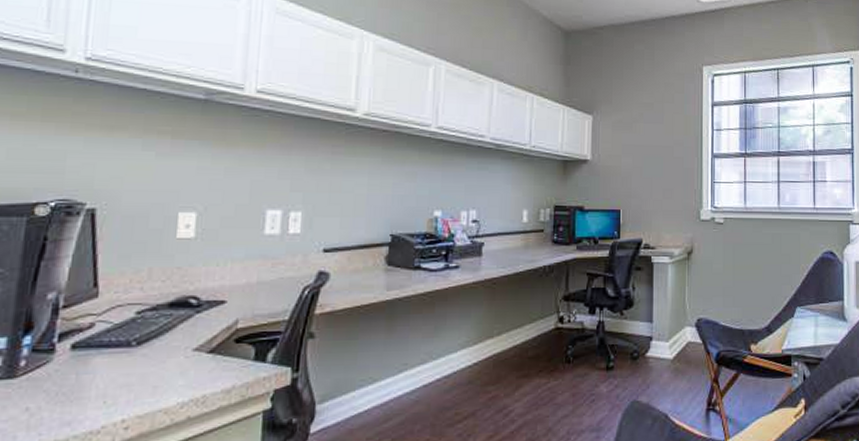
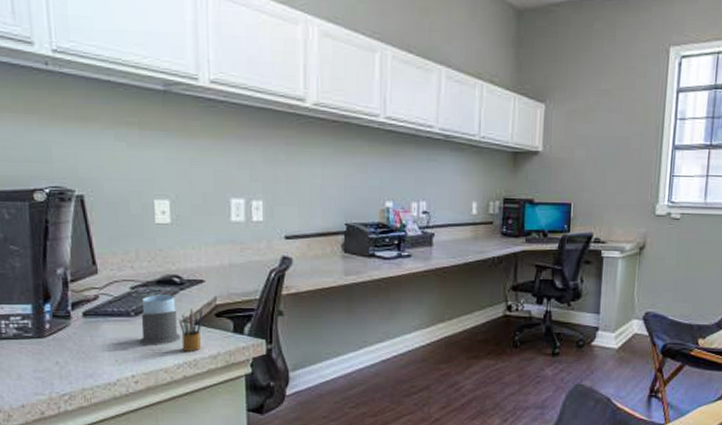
mug: none [137,319,191,381] -> present [139,294,181,345]
pencil box: none [189,333,222,386] -> present [179,307,204,351]

